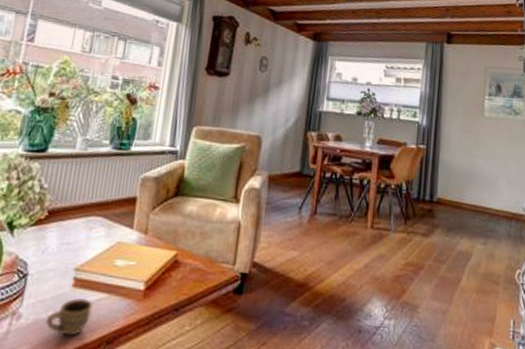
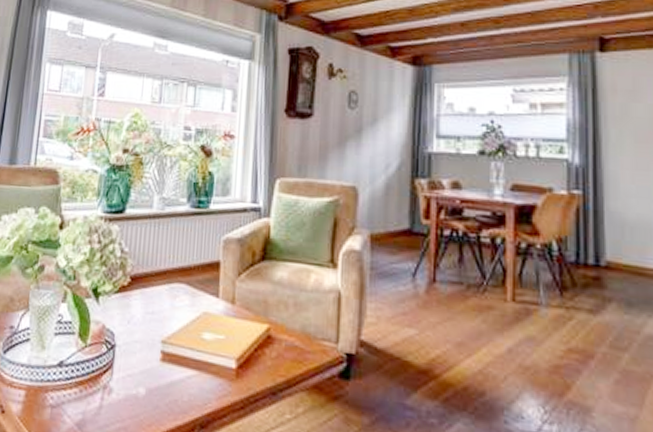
cup: present [45,298,93,336] -> none [136,374,182,416]

